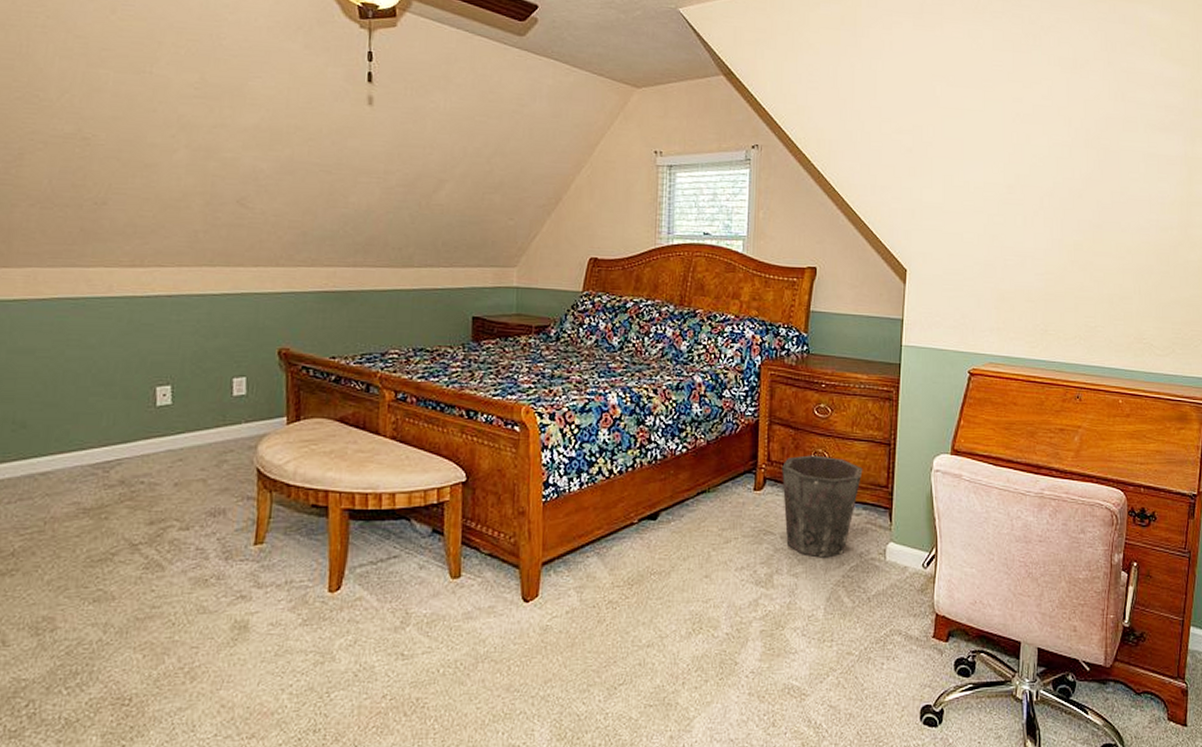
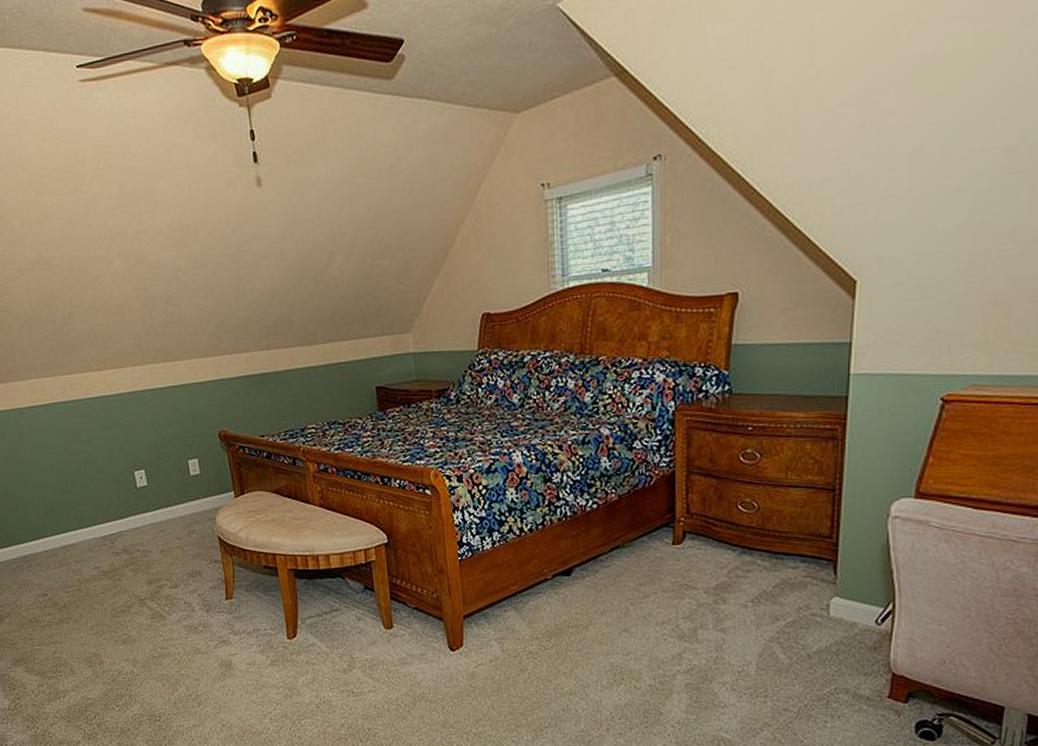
waste bin: present [782,455,863,558] -> none [704,505,800,613]

